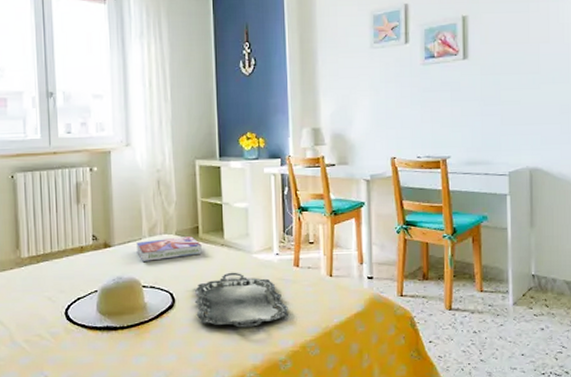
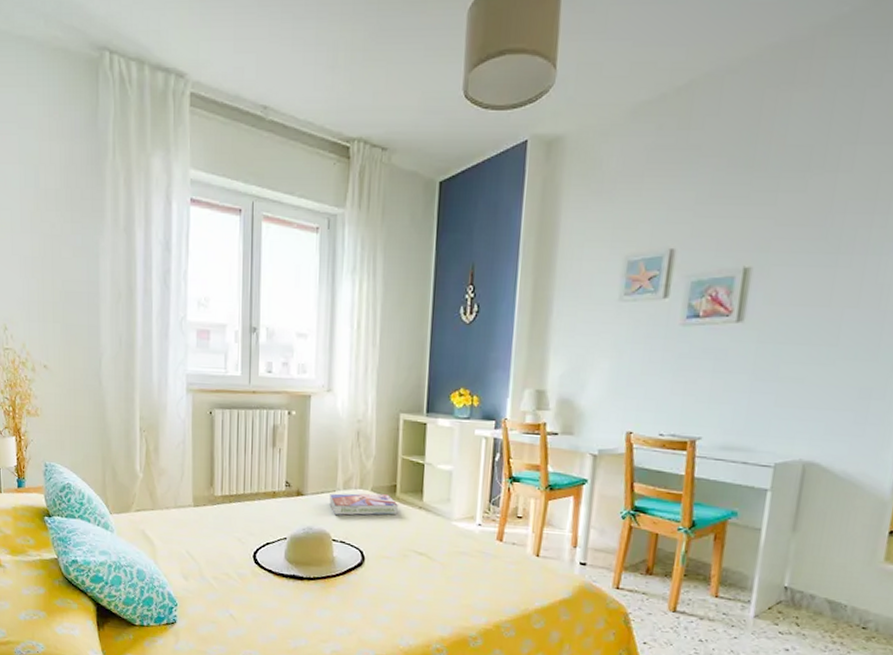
serving tray: present [194,272,288,328] -> none [385,537,485,598]

